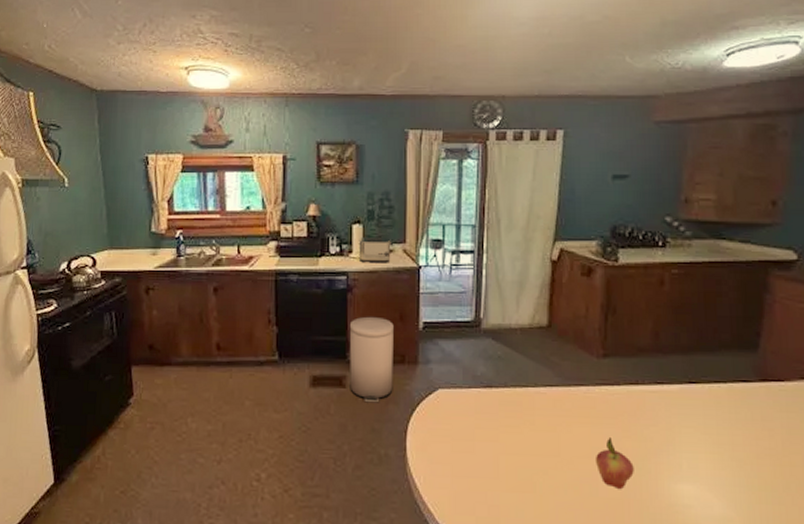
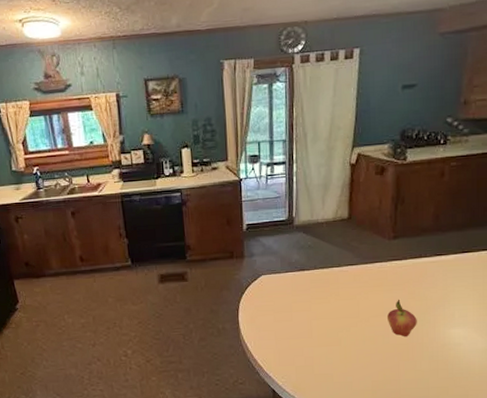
pedal bin: present [349,316,394,403] -> none [186,223,226,291]
toaster: present [358,237,393,263] -> none [188,157,217,181]

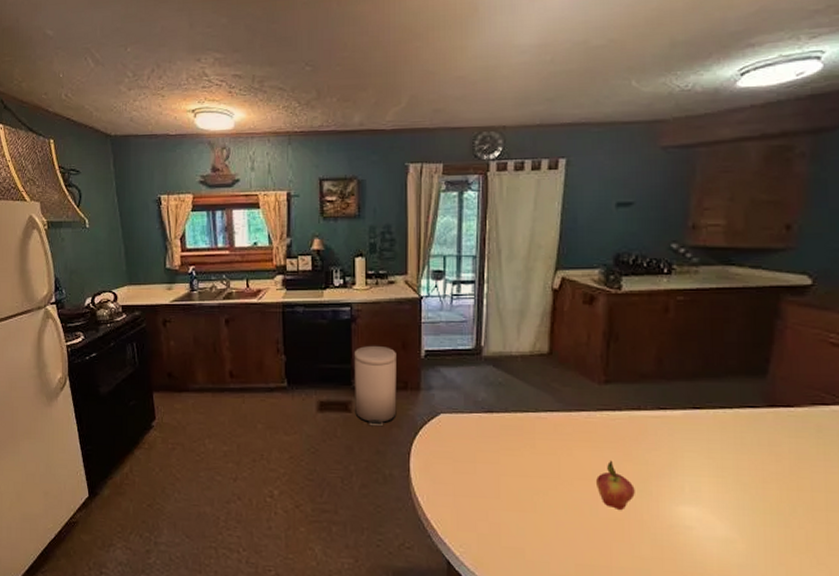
pedal bin: none [186,223,226,291] -> present [353,345,397,427]

